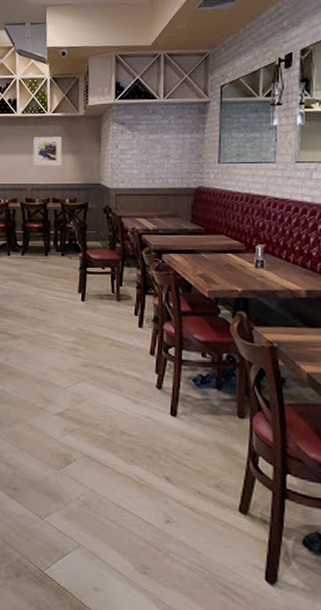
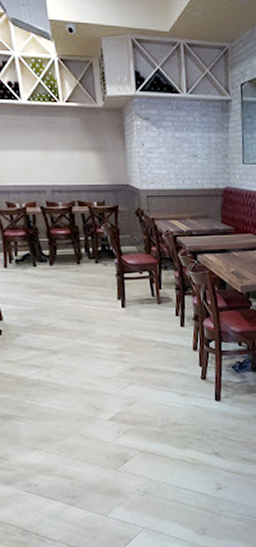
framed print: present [33,136,62,166] -> none [46,130,84,164]

